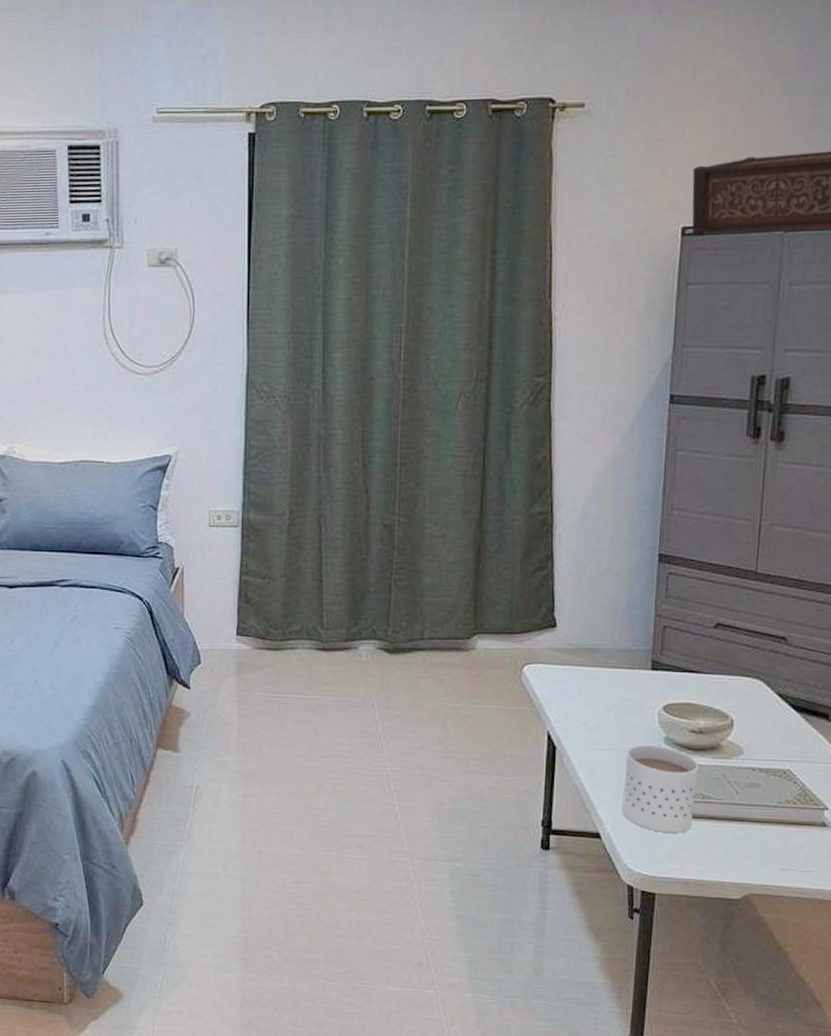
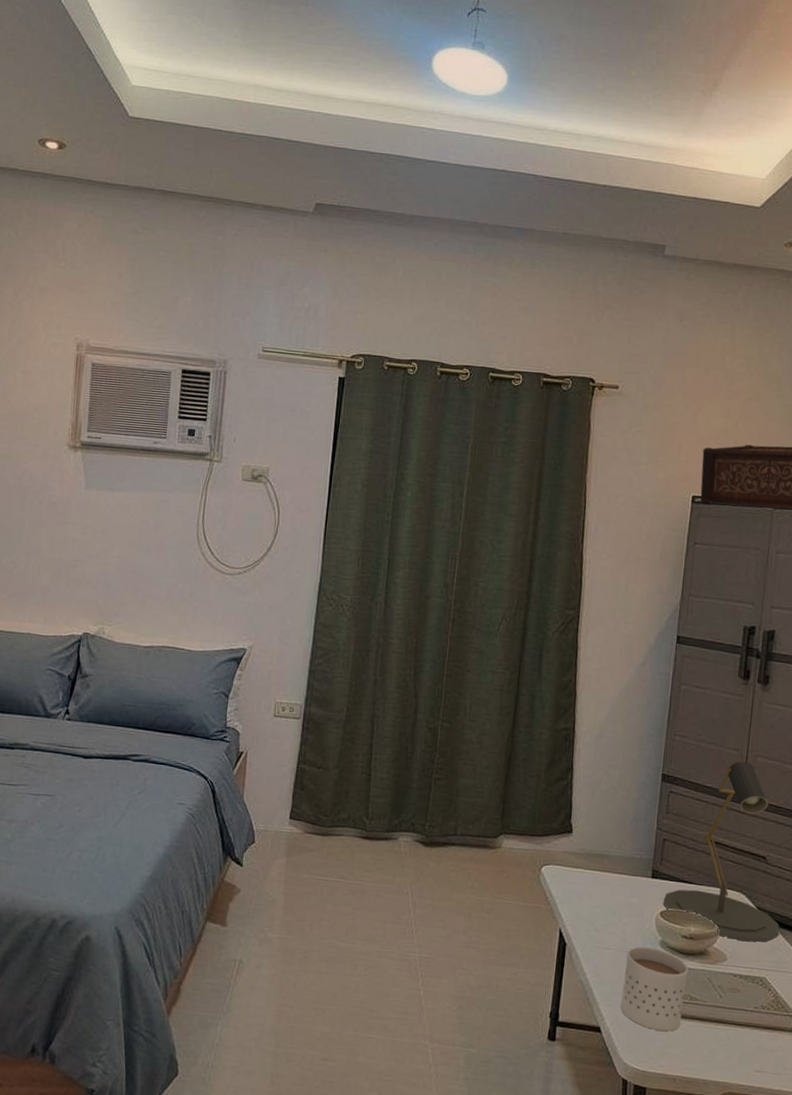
desk lamp: none [665,532,805,732] -> present [663,761,780,942]

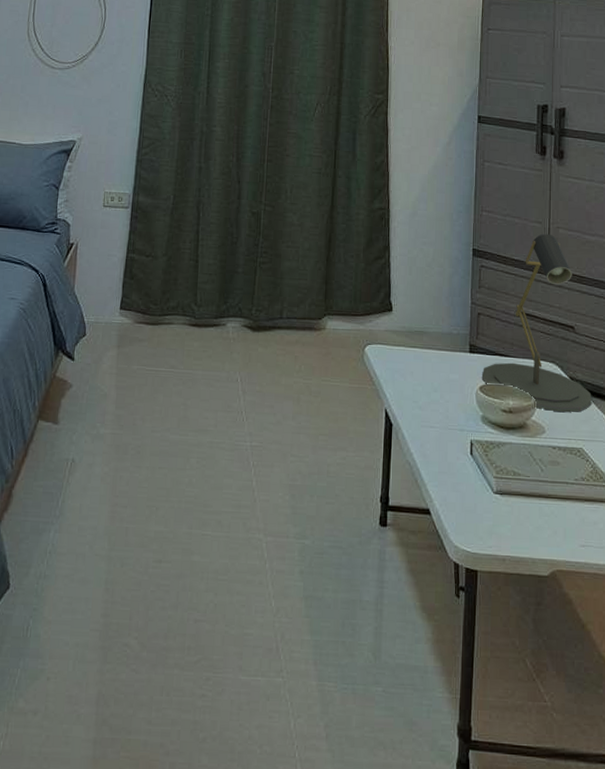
mug: present [621,946,688,1031] -> none [448,422,510,509]

